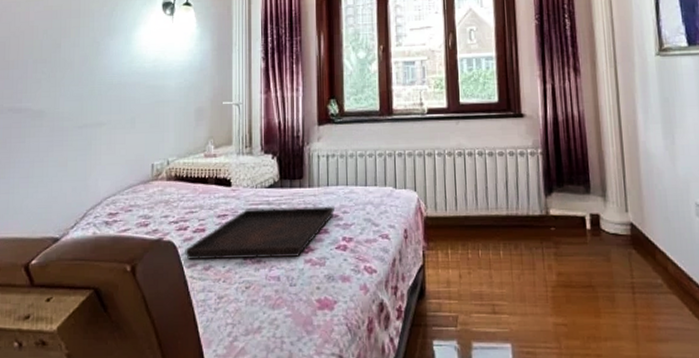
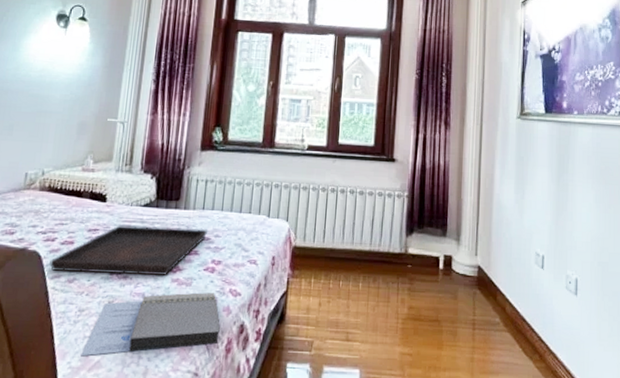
notebook: none [225,270,360,344] -> present [81,292,221,357]

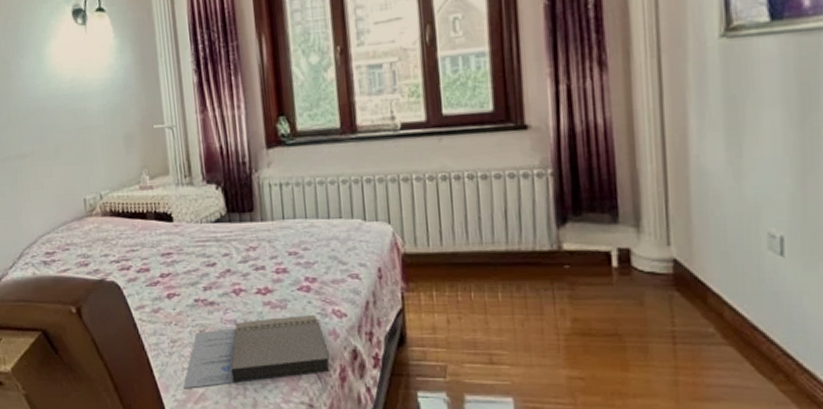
serving tray: present [49,225,207,275] -> none [130,242,294,301]

